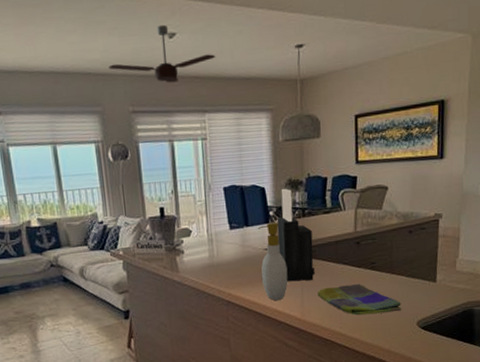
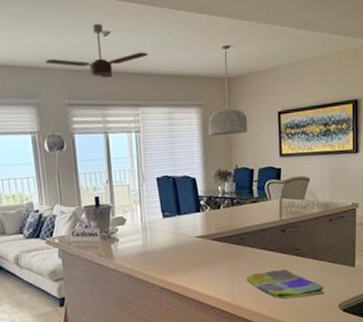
soap bottle: present [257,222,288,300] -> none [189,211,219,286]
knife block: present [276,188,315,282] -> none [207,179,244,268]

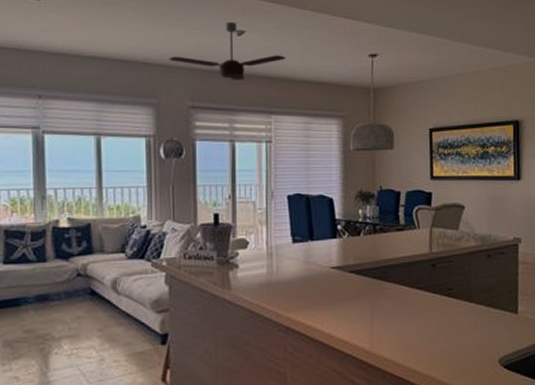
dish towel: present [246,269,325,299] -> none [388,313,482,350]

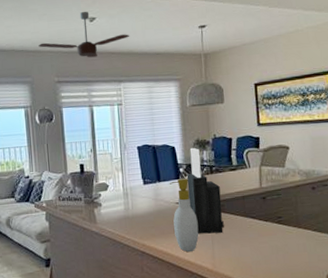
soap bottle: none [323,237,356,328] -> present [169,178,199,252]
knife block: none [345,200,386,307] -> present [186,147,224,234]

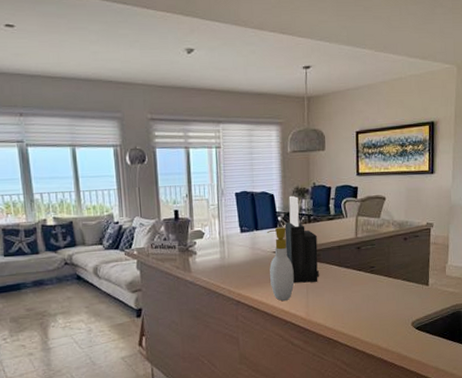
ceiling fan: present [38,11,130,58] -> none [129,41,231,94]

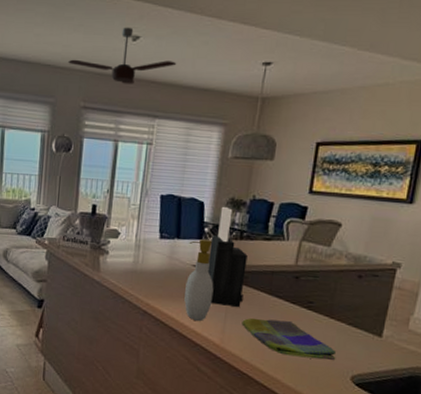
ceiling fan: none [129,41,231,94] -> present [68,27,177,84]
dish towel: none [321,286,398,316] -> present [241,318,336,360]

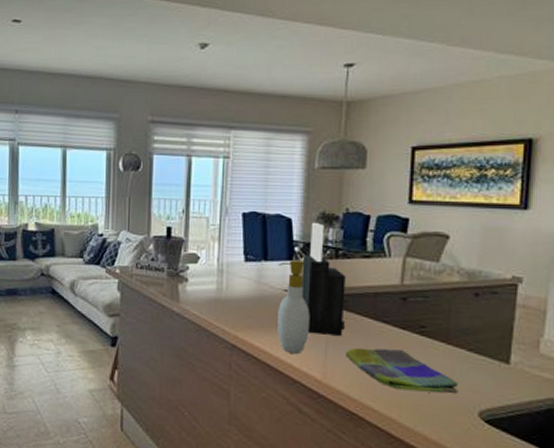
ceiling fan: present [68,27,177,84] -> none [132,34,250,95]

